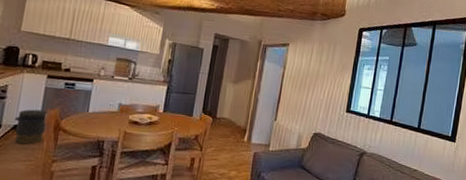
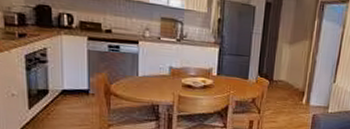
trash can: present [14,109,49,145] -> none [60,73,96,110]

